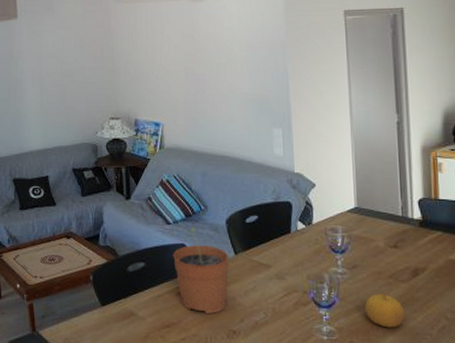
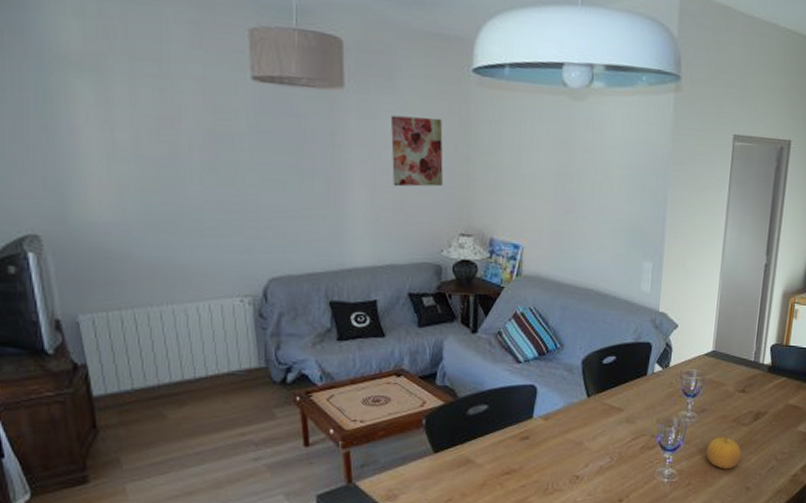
wall art: none [51,30,94,86] -> present [390,115,443,187]
plant pot: present [173,227,230,314] -> none [520,367,582,459]

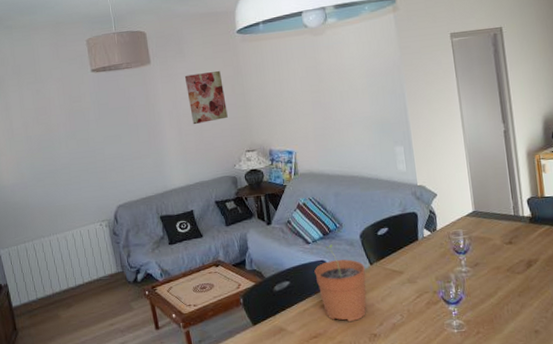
plant pot: none [520,367,582,459] -> present [314,244,367,321]
fruit: present [706,434,742,469] -> none [488,283,523,316]

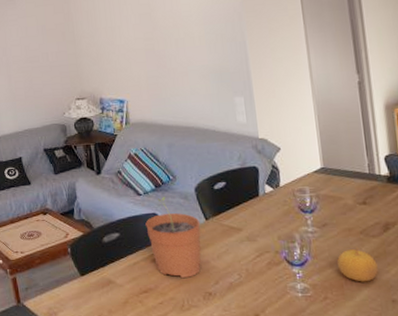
wall art: present [184,70,228,125] -> none [14,17,58,72]
fruit: none [488,283,523,316] -> present [337,247,378,282]

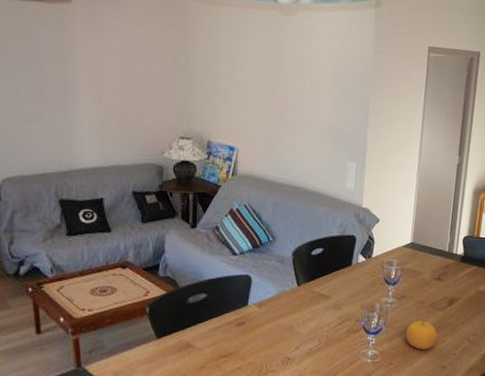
plant pot: present [145,197,201,278] -> none [236,259,292,343]

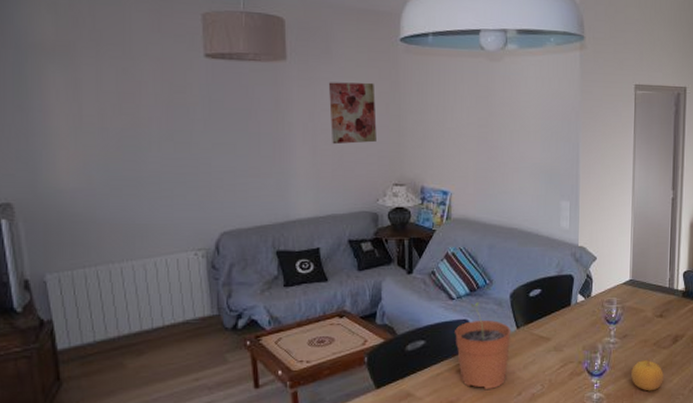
wall art: none [115,28,164,94] -> present [328,82,377,145]
plant pot: none [236,259,292,343] -> present [455,302,512,389]

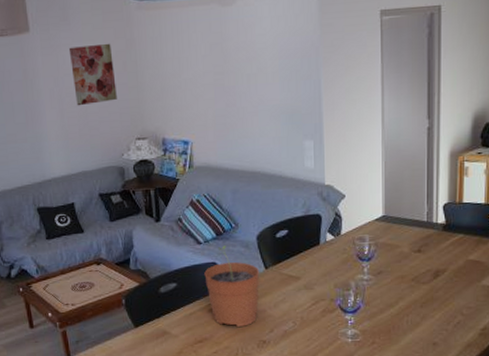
fruit: present [631,358,664,391] -> none [388,293,424,327]

